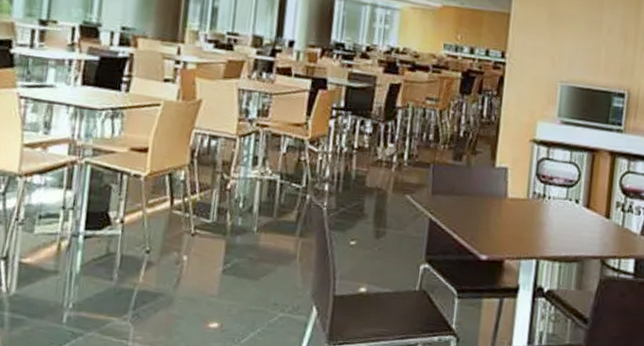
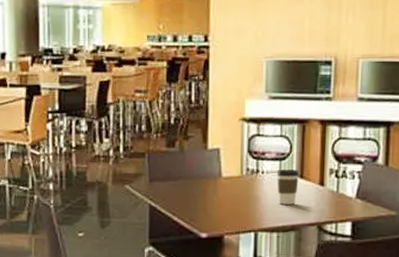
coffee cup: none [562,197,586,235] -> present [277,170,299,205]

